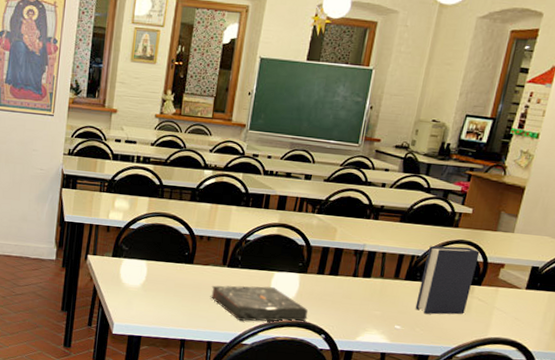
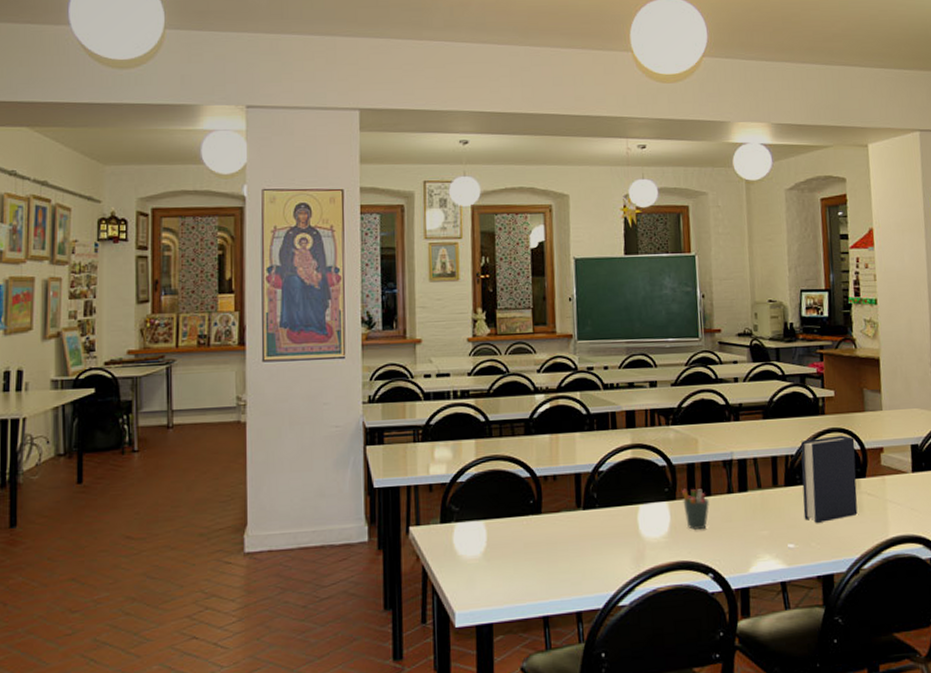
book: present [210,285,309,322] -> none [568,525,688,577]
pen holder: none [312,266,335,300] -> present [681,488,709,531]

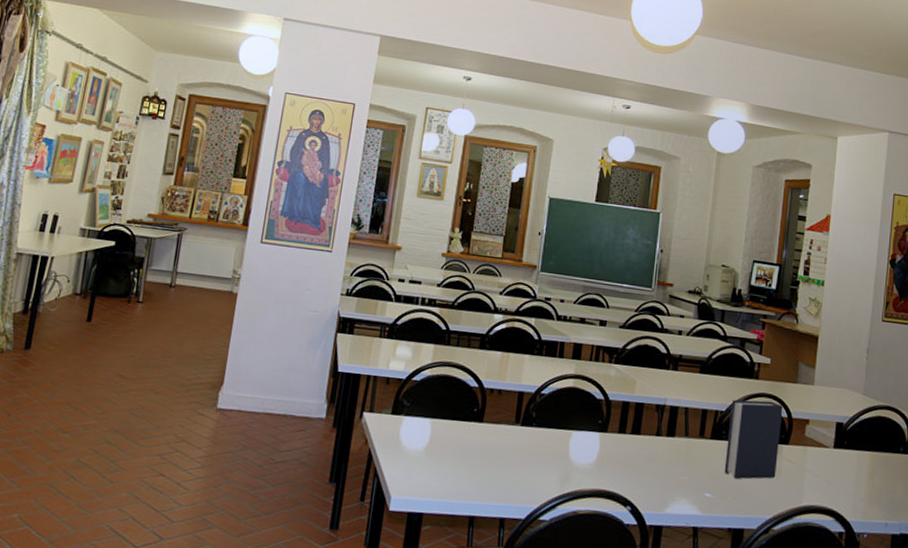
pen holder: present [681,488,709,531] -> none [613,424,638,464]

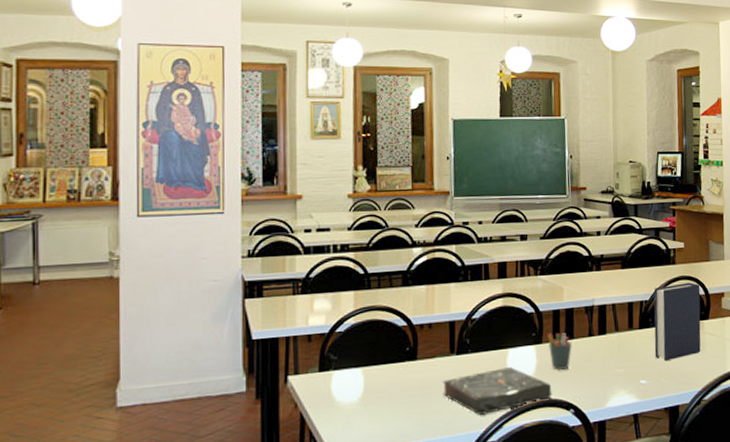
book: none [502,448,611,492] -> present [442,367,552,416]
pen holder: none [613,424,638,464] -> present [547,333,572,371]

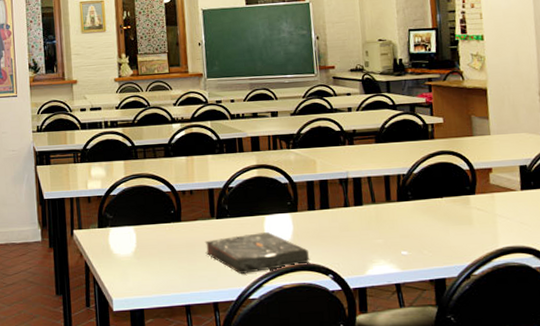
pen holder: present [547,333,572,371] -> none [302,202,328,238]
hardback book: present [654,282,701,361] -> none [412,157,468,233]

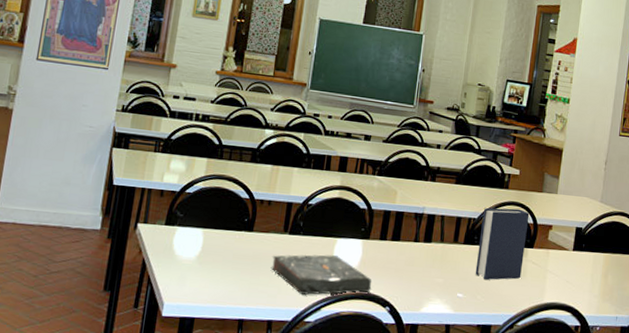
hardback book: none [412,157,468,233] -> present [475,207,530,280]

